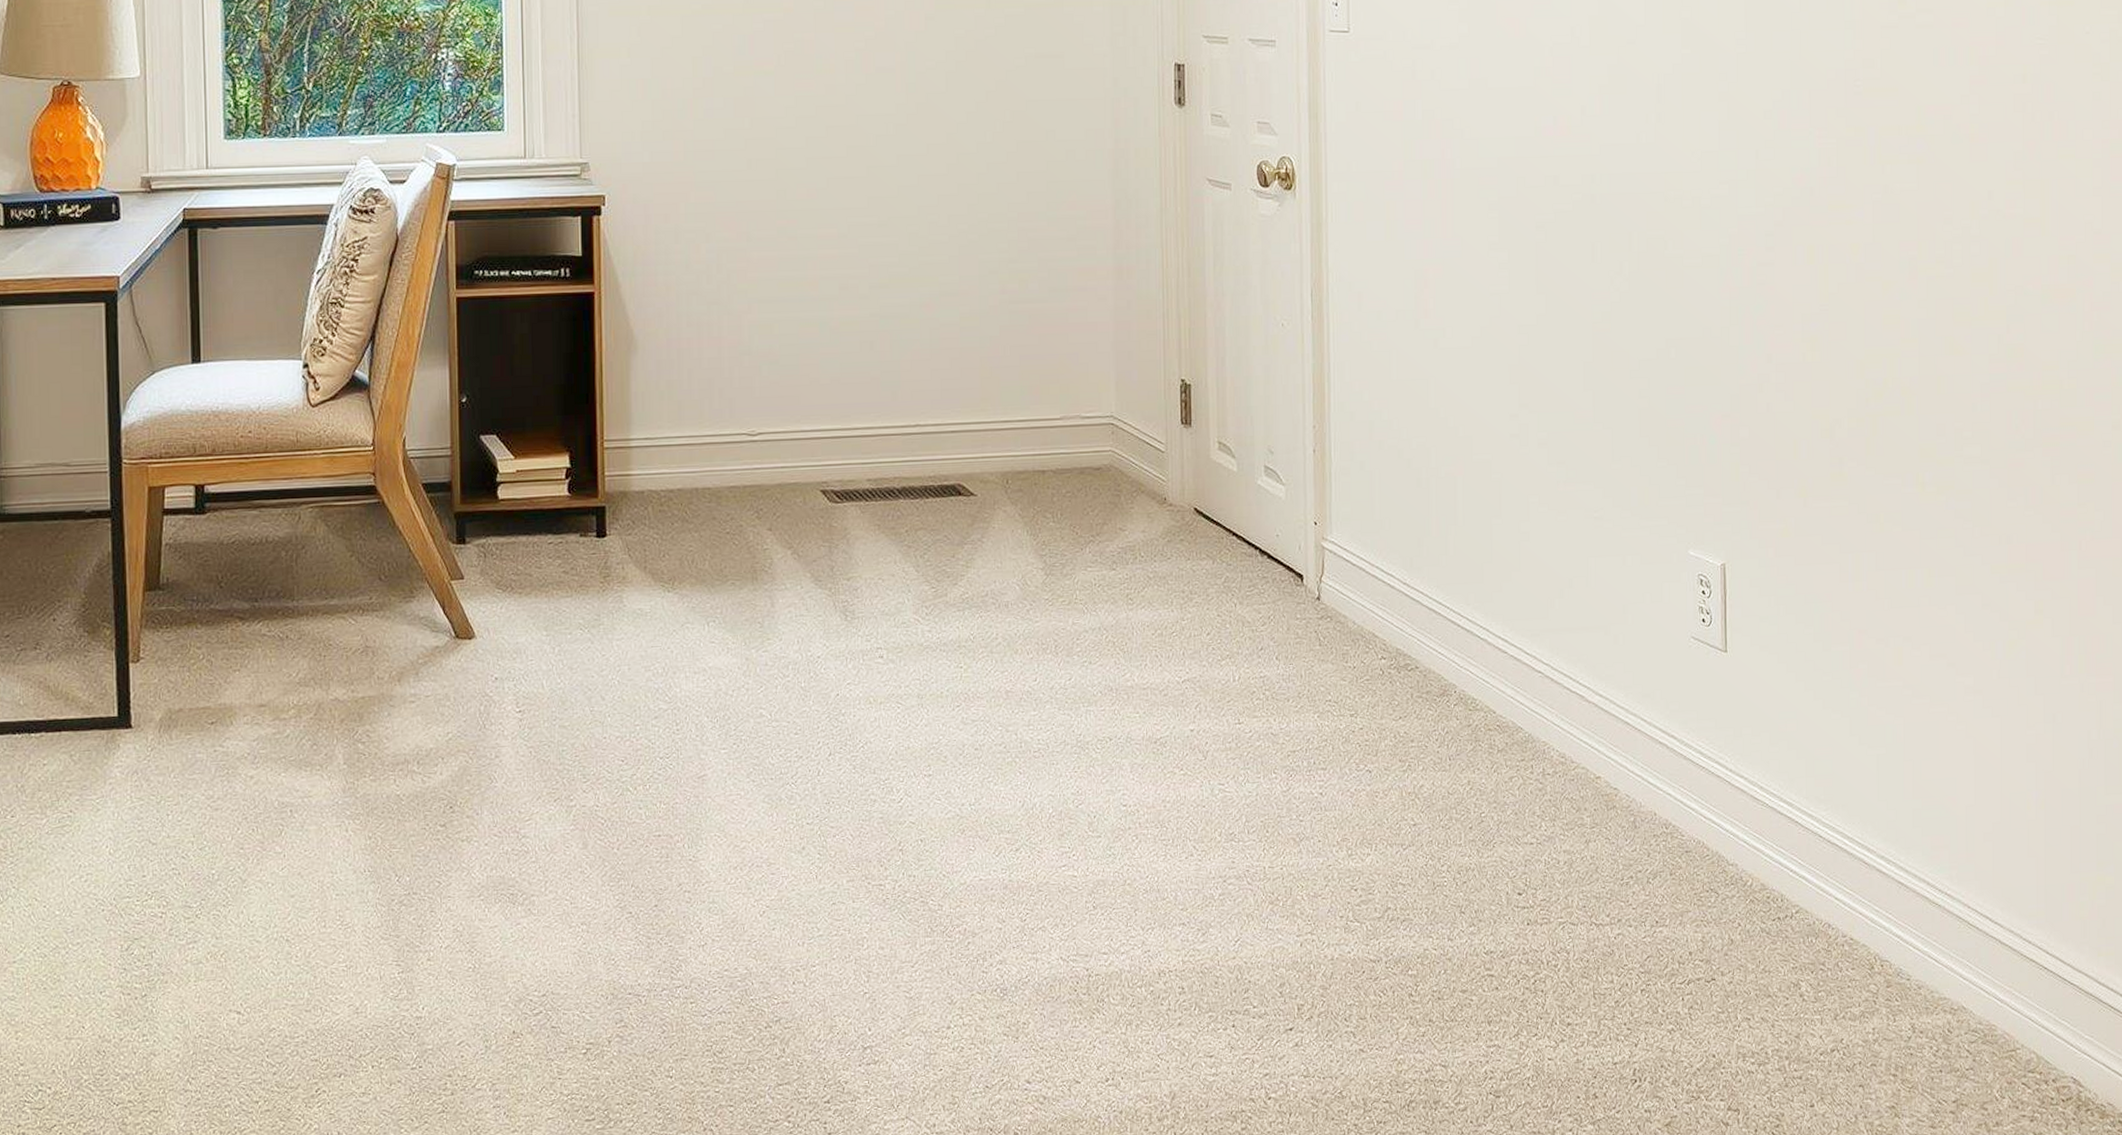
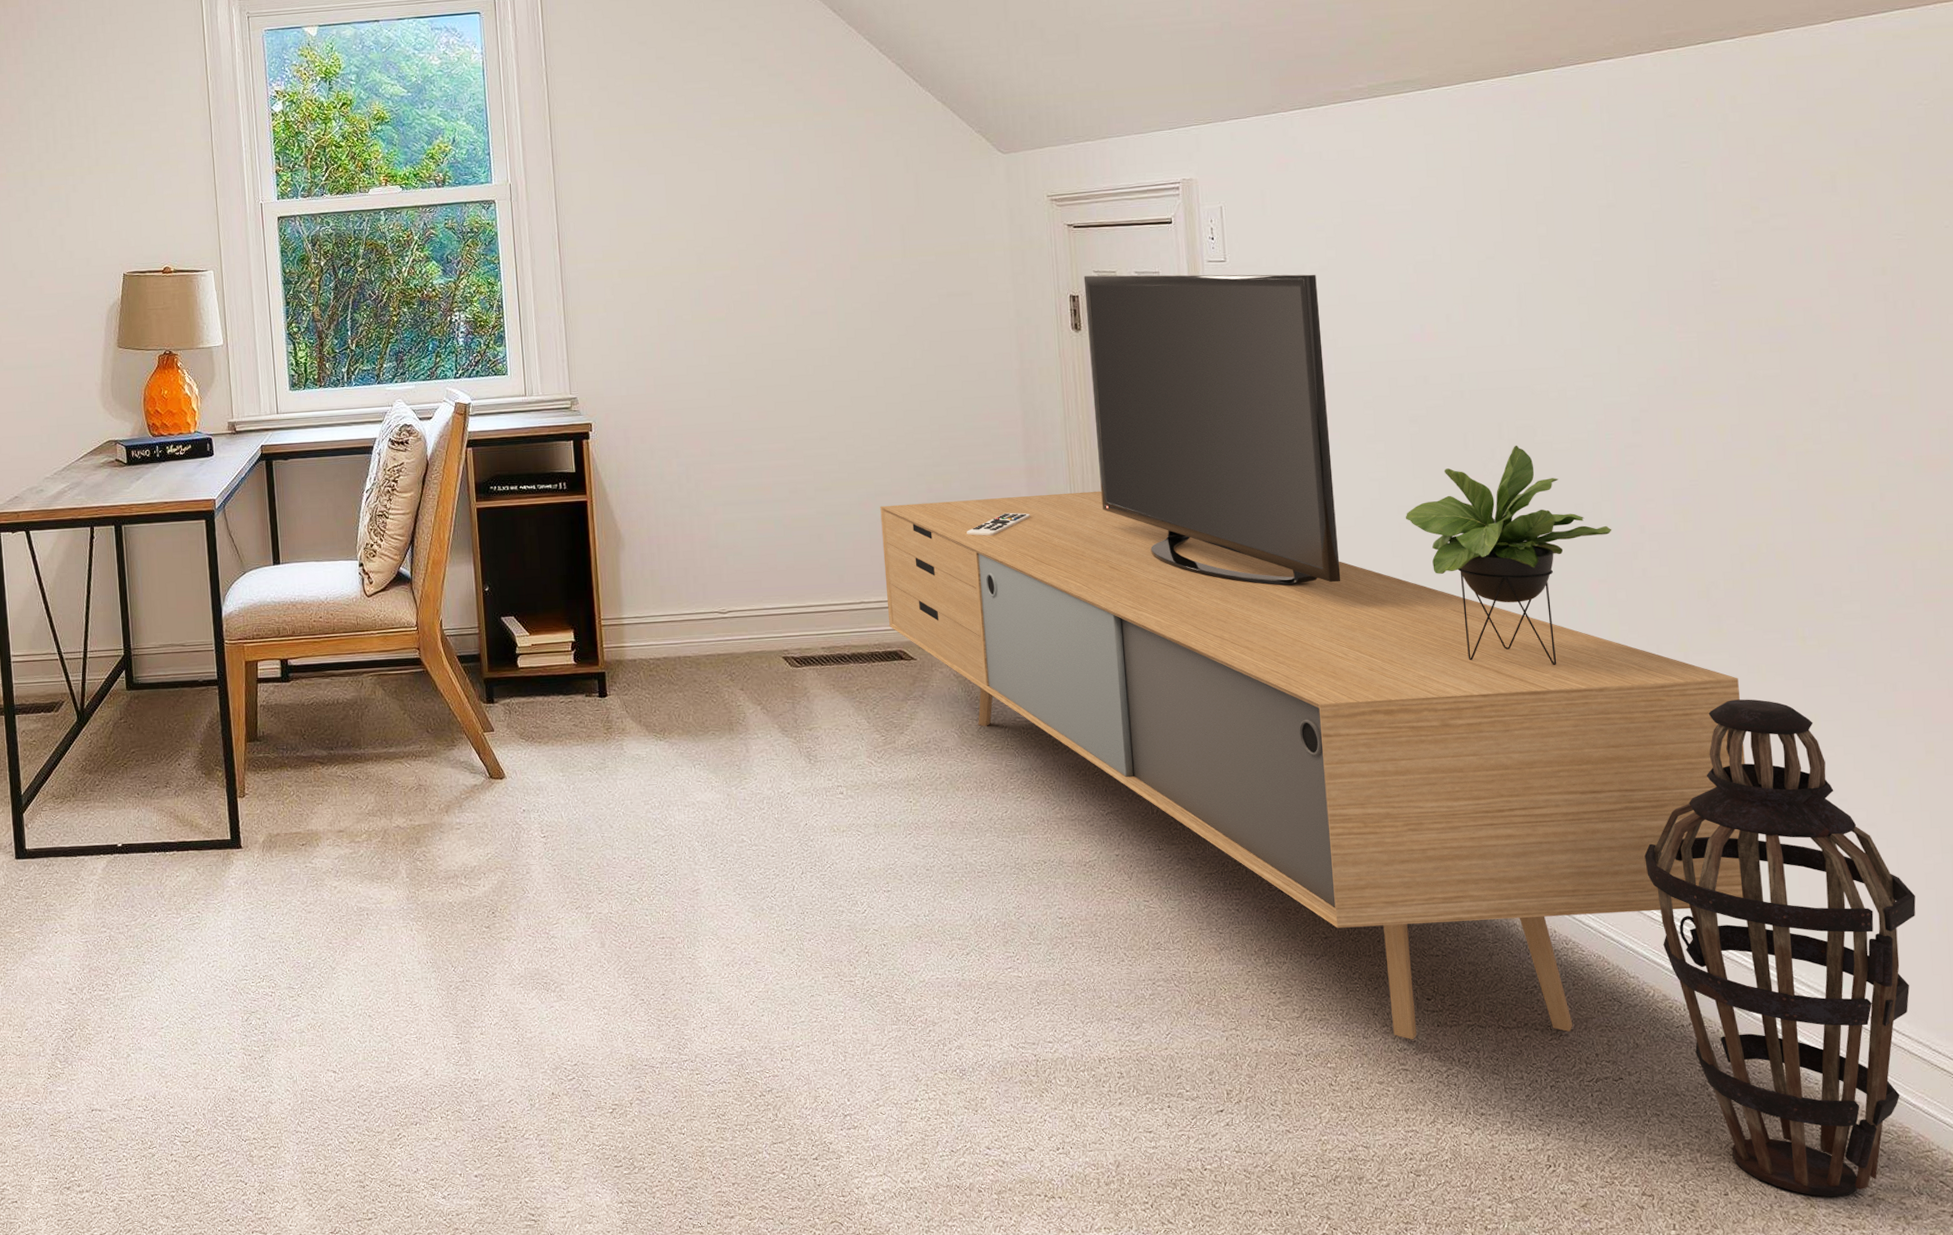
media console: none [944,41,1858,941] -> present [880,274,1745,1040]
lantern: none [1751,551,2016,1105] -> present [1644,699,1916,1197]

